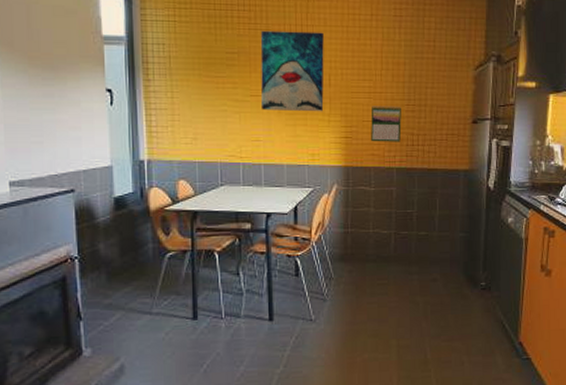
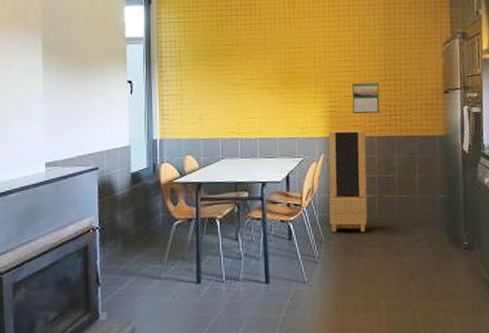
wall art: present [260,30,324,112] -> none [255,23,310,92]
storage cabinet: none [340,159,384,270] -> present [328,130,368,233]

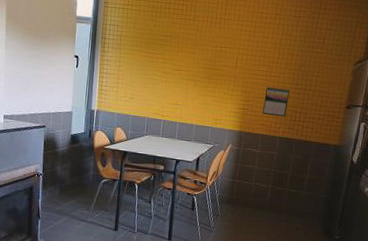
storage cabinet: present [328,130,368,233] -> none [226,125,270,215]

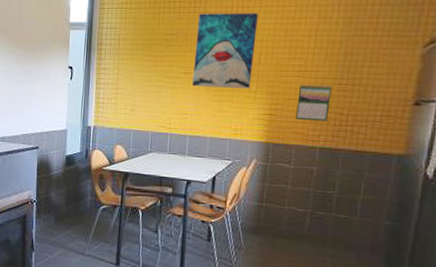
wall art: none [183,20,237,87] -> present [192,12,258,89]

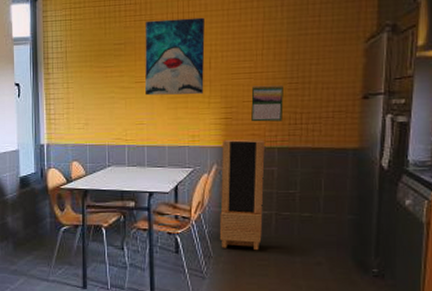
storage cabinet: none [251,135,307,247] -> present [219,139,265,251]

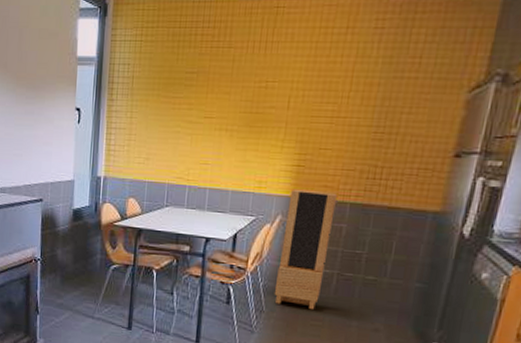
wall art: present [145,17,205,96] -> none [214,48,289,137]
calendar: present [251,84,284,122] -> none [326,132,367,174]

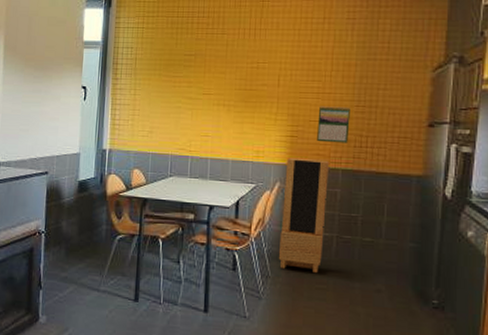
calendar: none [326,132,367,174] -> present [317,106,350,143]

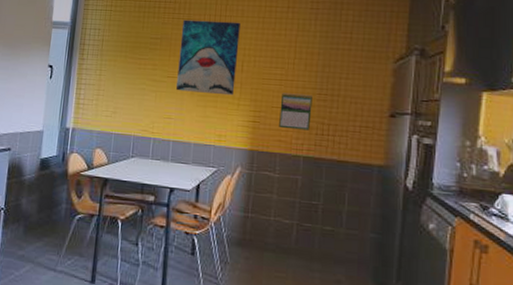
wall art: none [213,34,276,111] -> present [176,19,240,96]
storage cabinet: present [278,157,329,274] -> none [237,142,291,262]

